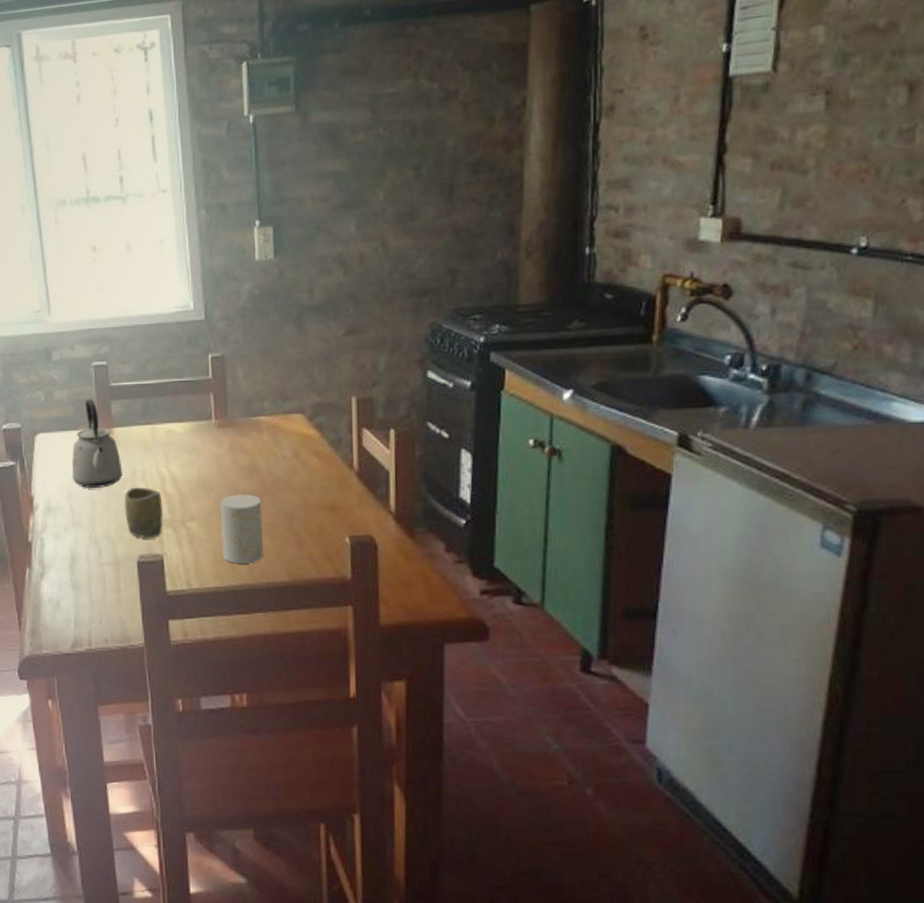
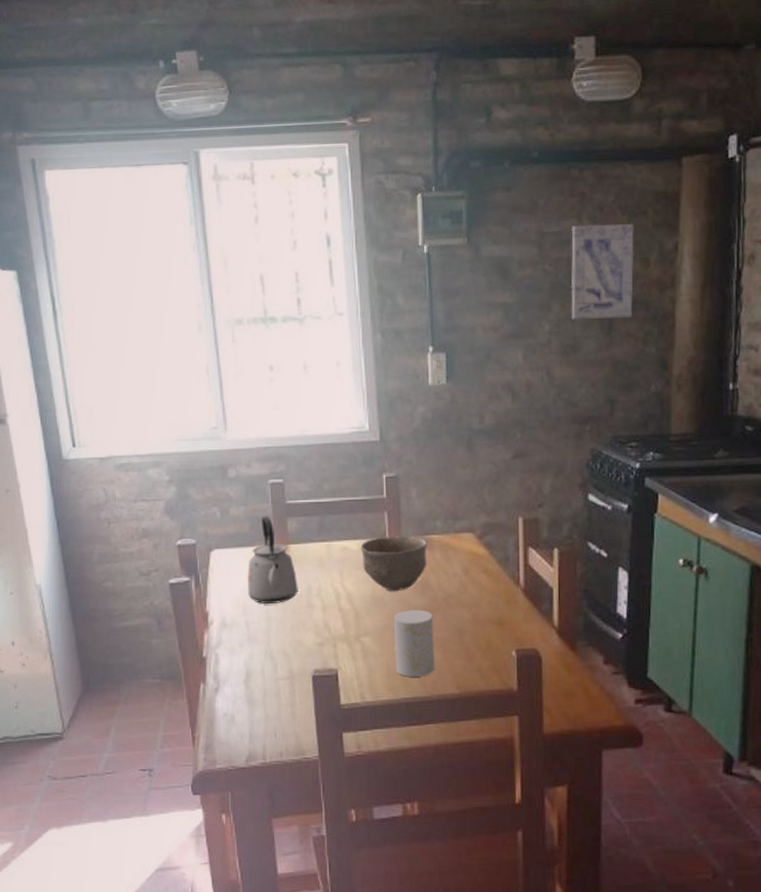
cup: present [124,487,164,539] -> none [300,603,339,654]
bowl: none [185,418,255,475] -> present [360,536,427,592]
wall art: none [407,79,477,186] -> present [571,223,634,319]

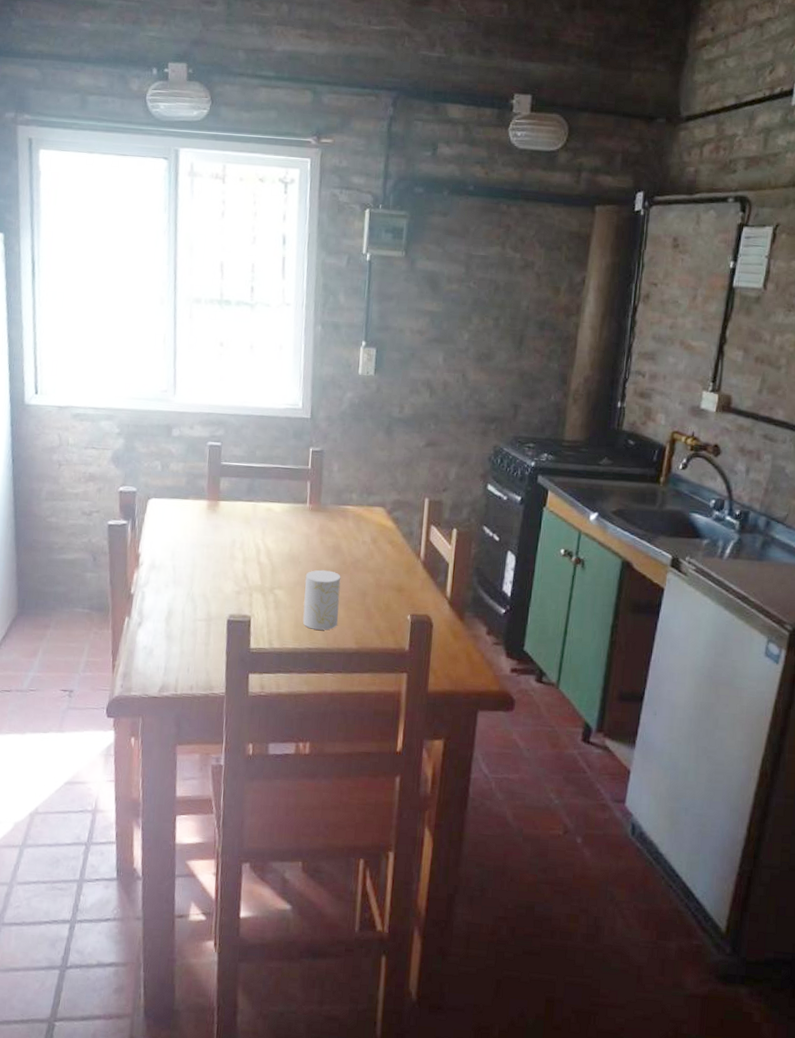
kettle: present [247,516,298,604] -> none [178,473,224,552]
bowl: present [360,536,427,592] -> none [283,502,342,553]
wall art: present [571,223,634,319] -> none [488,252,549,336]

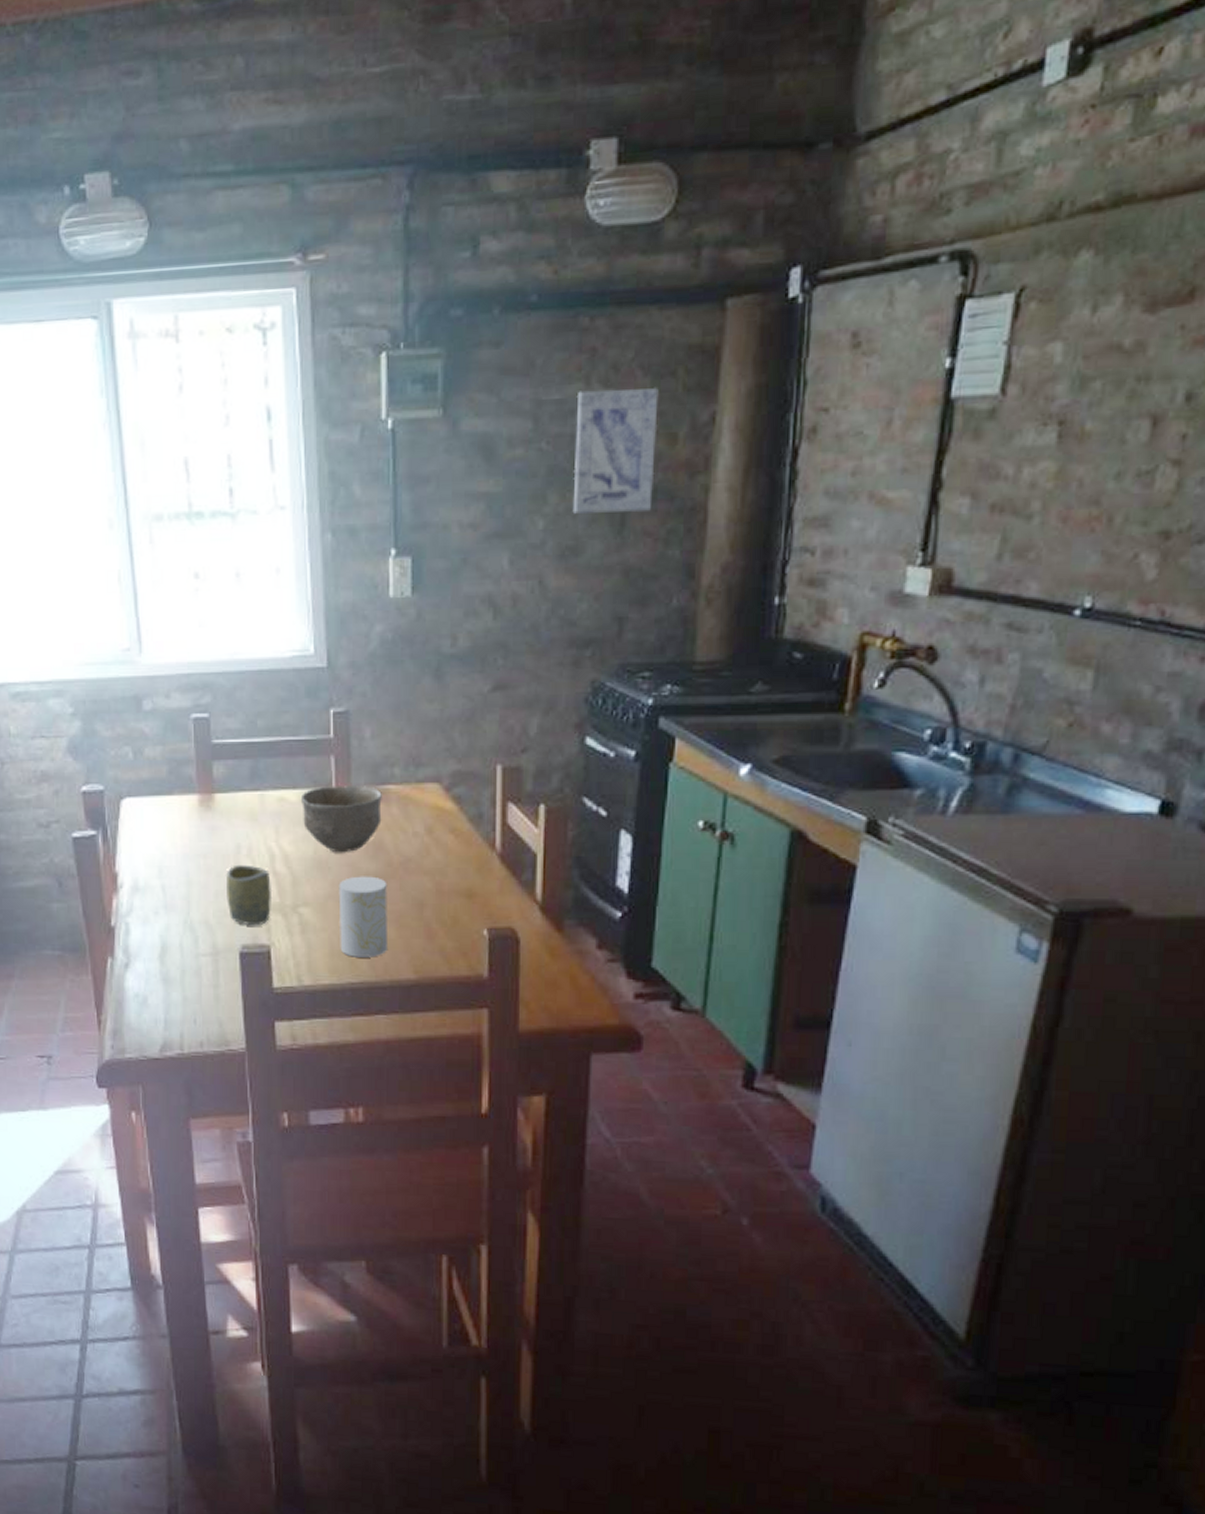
cup: none [221,554,256,601] -> present [226,865,273,926]
bowl: none [283,502,342,553] -> present [300,786,382,853]
wall art: none [488,252,549,336] -> present [572,387,659,514]

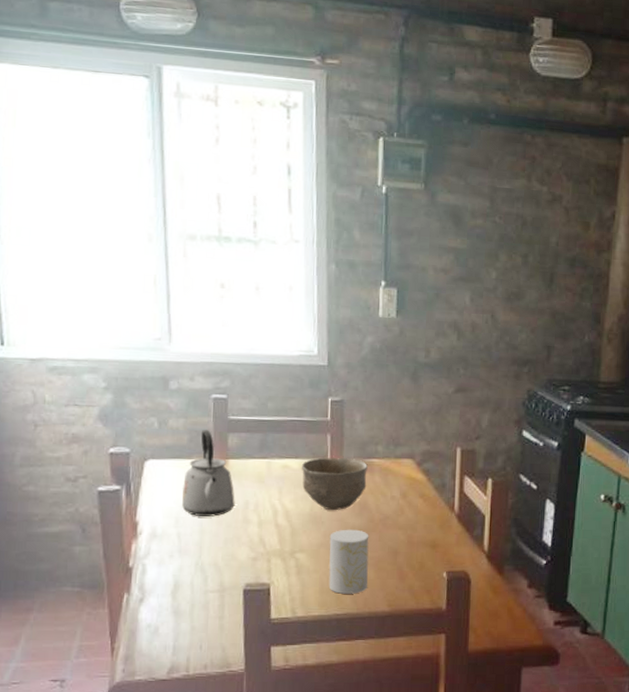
kettle: none [163,758,225,864] -> present [182,430,235,517]
cup: present [226,865,273,926] -> none [234,518,274,568]
wall art: present [572,387,659,514] -> none [517,185,578,273]

